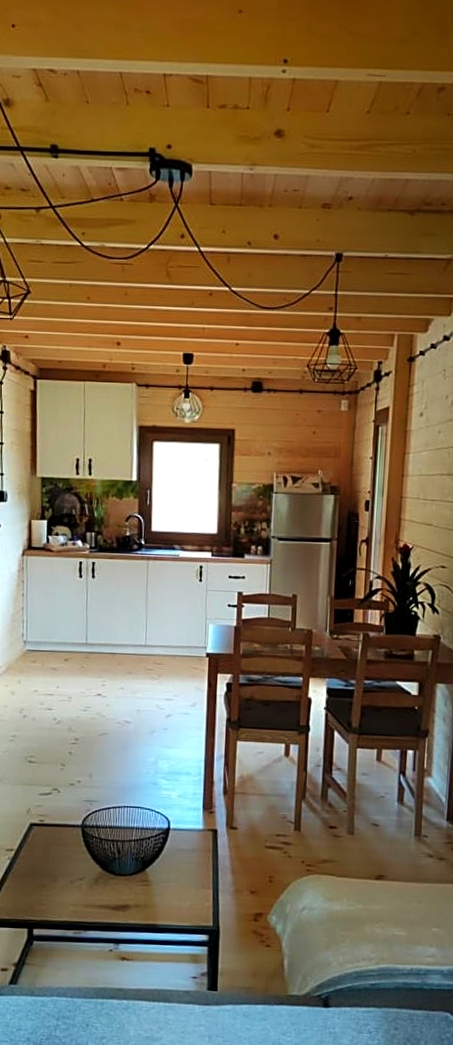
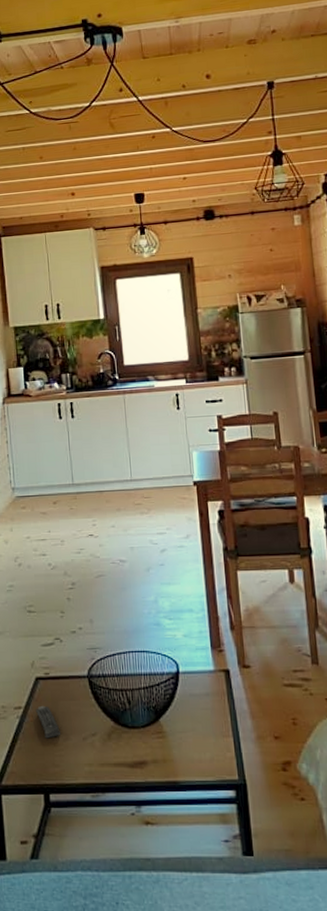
remote control: none [26,849,49,880] -> present [35,705,60,739]

